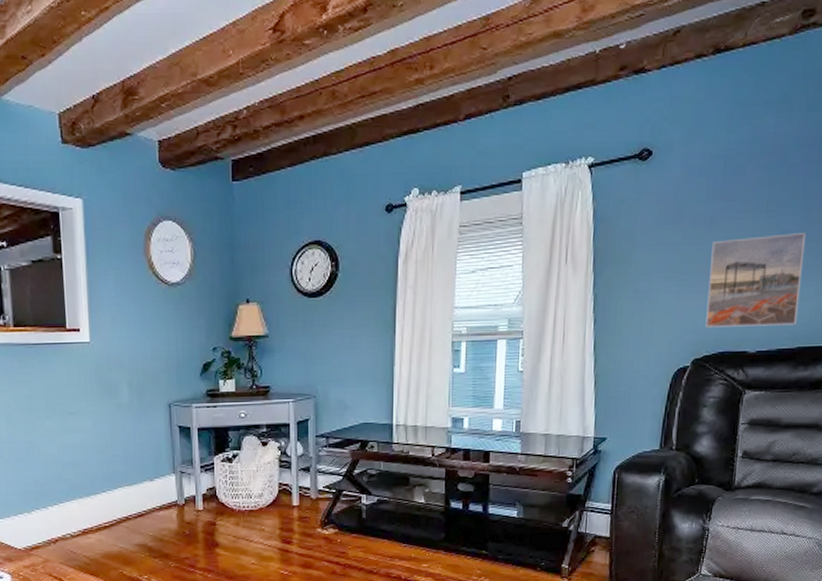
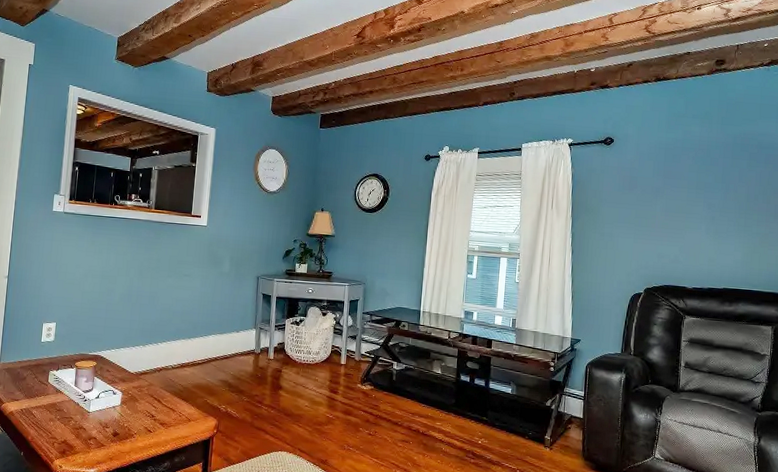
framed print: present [705,233,807,328] -> none [654,205,726,272]

